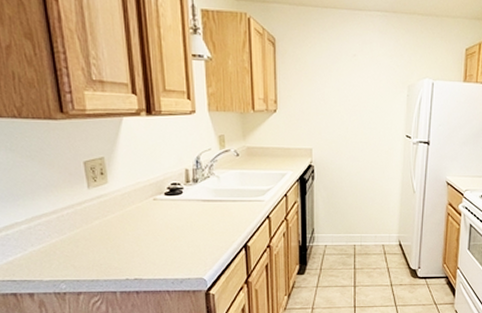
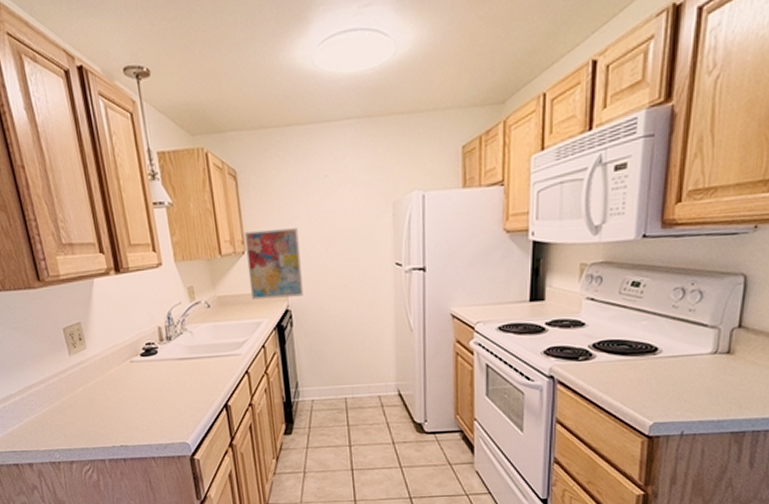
wall art: none [277,93,326,155] -> present [244,228,303,300]

